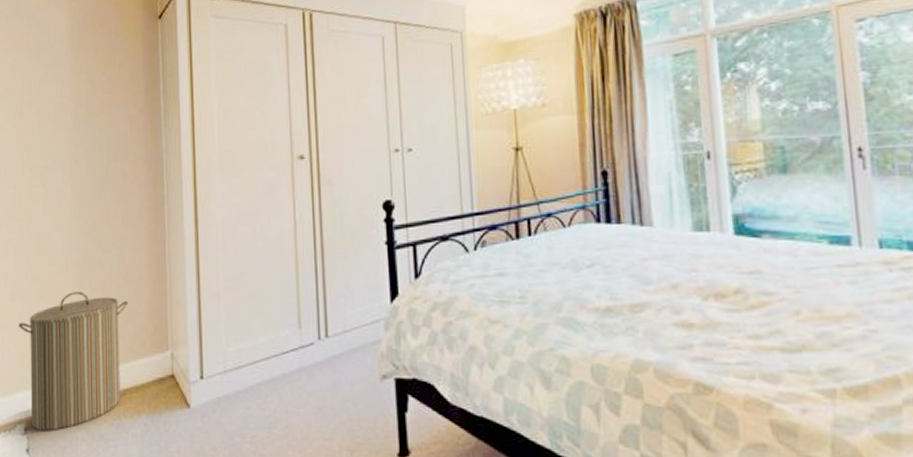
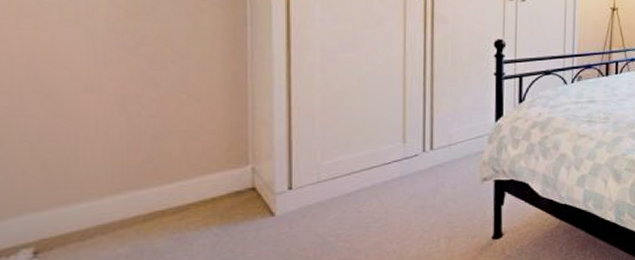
laundry hamper: present [18,292,128,431] -> none [19,109,194,253]

